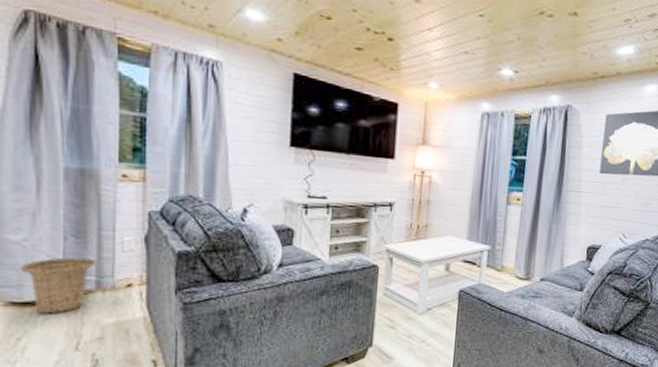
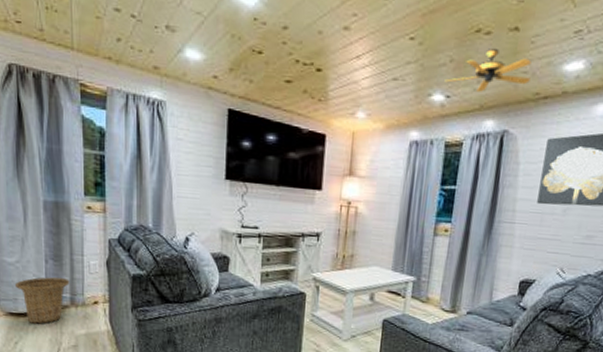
ceiling fan: none [513,30,589,69] -> present [444,49,532,92]

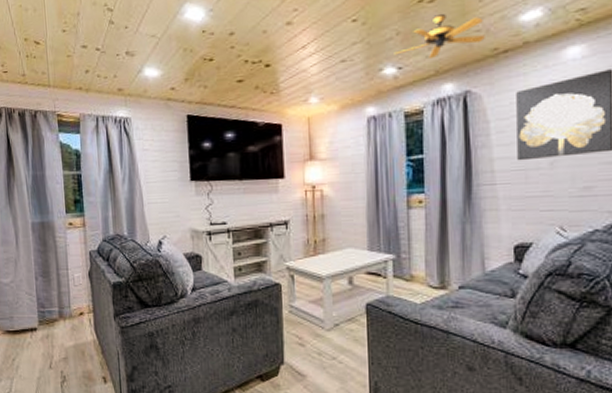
basket: present [14,277,70,324] -> none [10,293,58,339]

